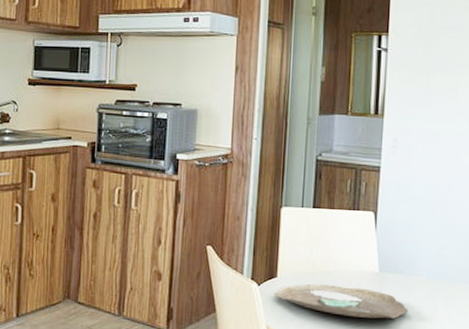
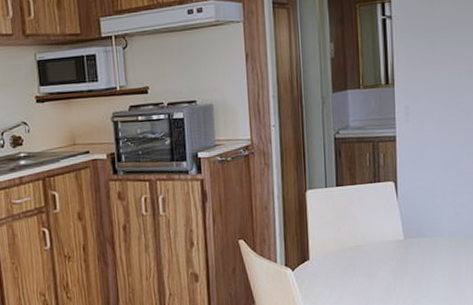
decorative bowl: present [273,284,409,319] -> none [308,256,434,287]

